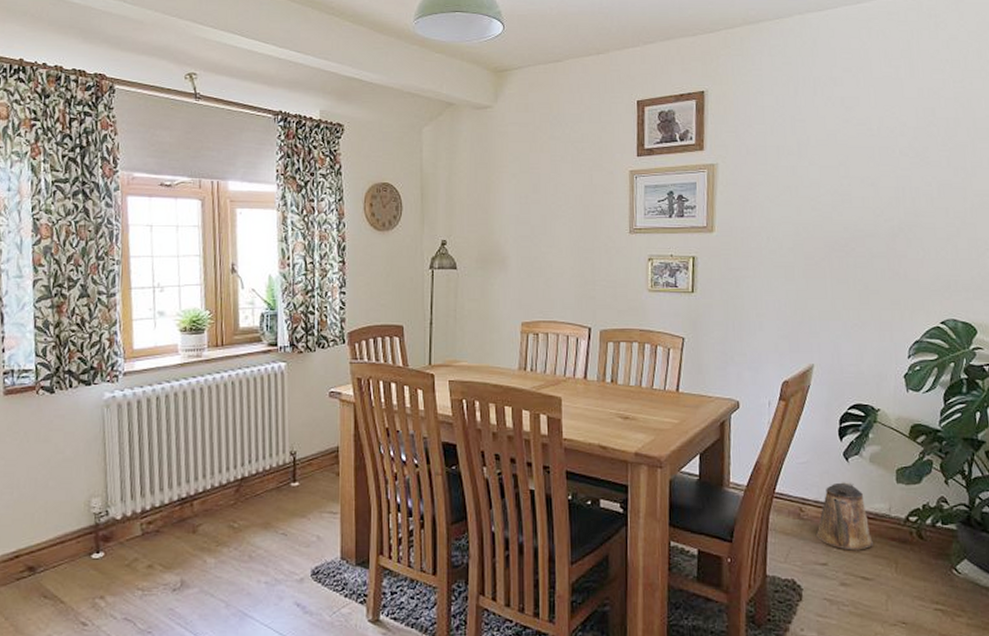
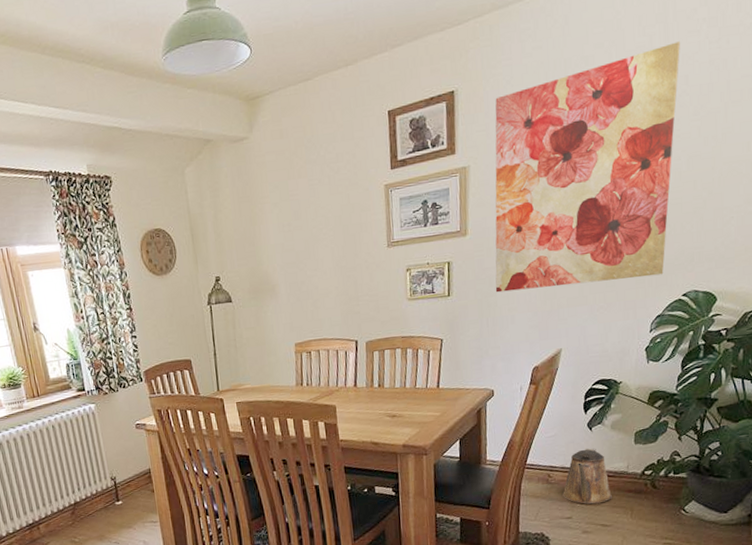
wall art: none [742,77,926,299] -> present [495,42,680,293]

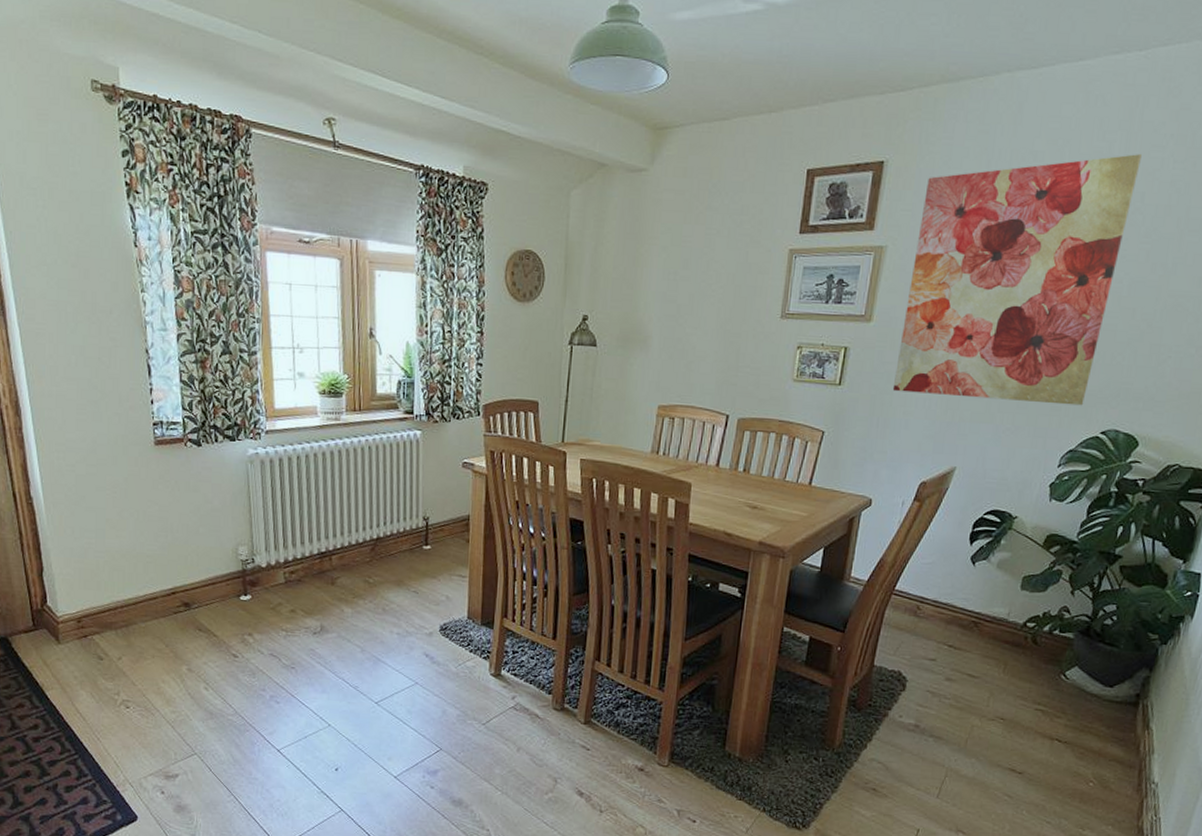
watering can: present [561,447,612,505] -> none [929,584,986,650]

